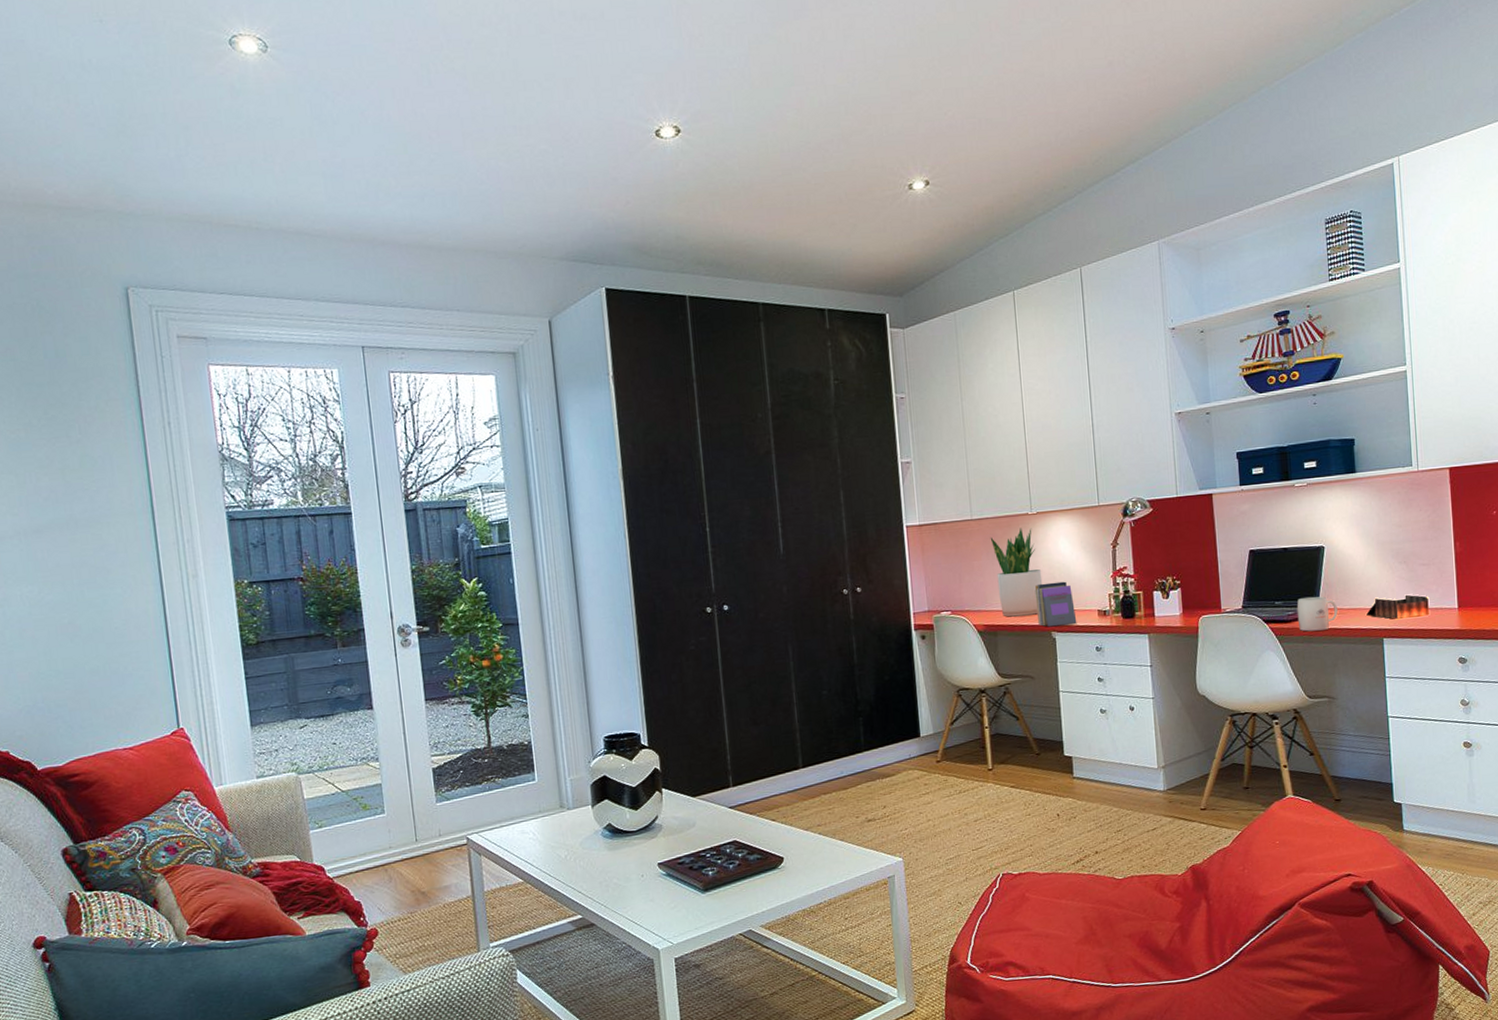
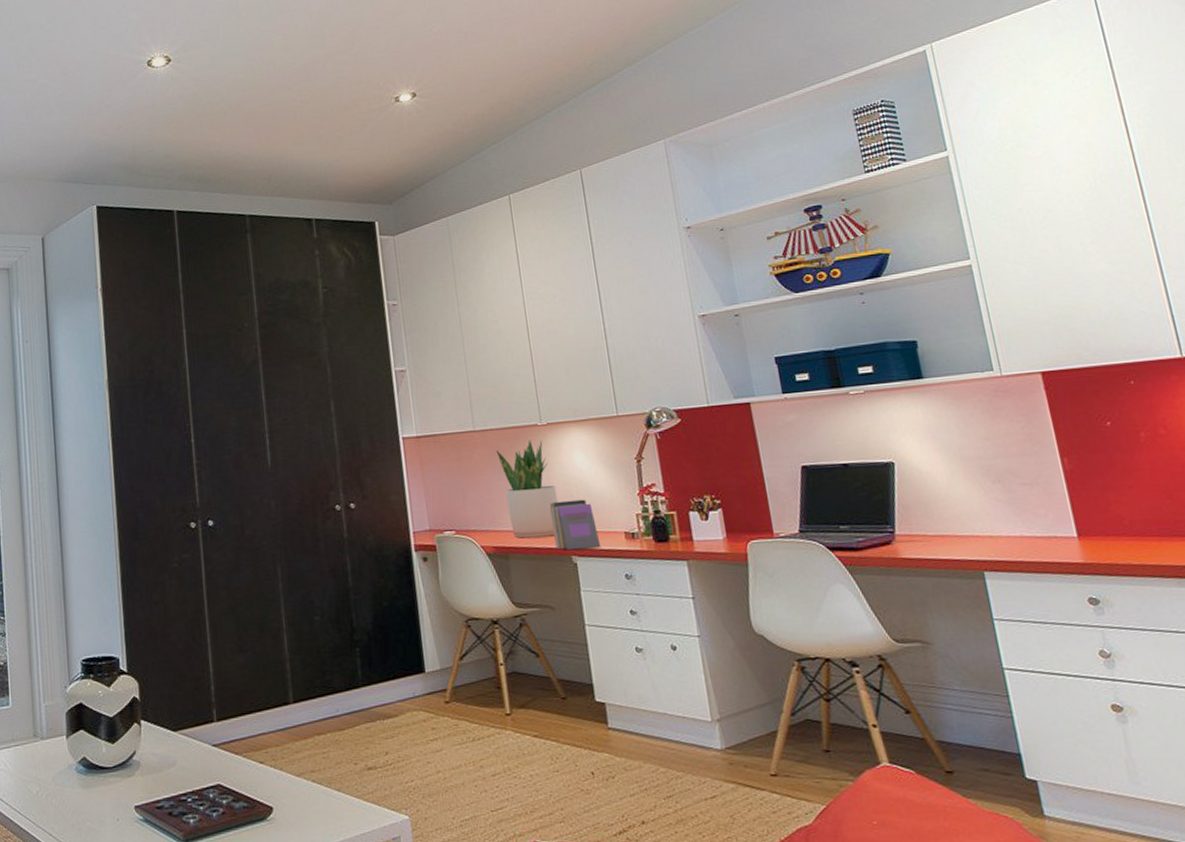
mug: present [1296,596,1338,632] -> none [867,520,921,562]
desk organizer: present [1366,594,1429,620] -> none [958,519,1041,550]

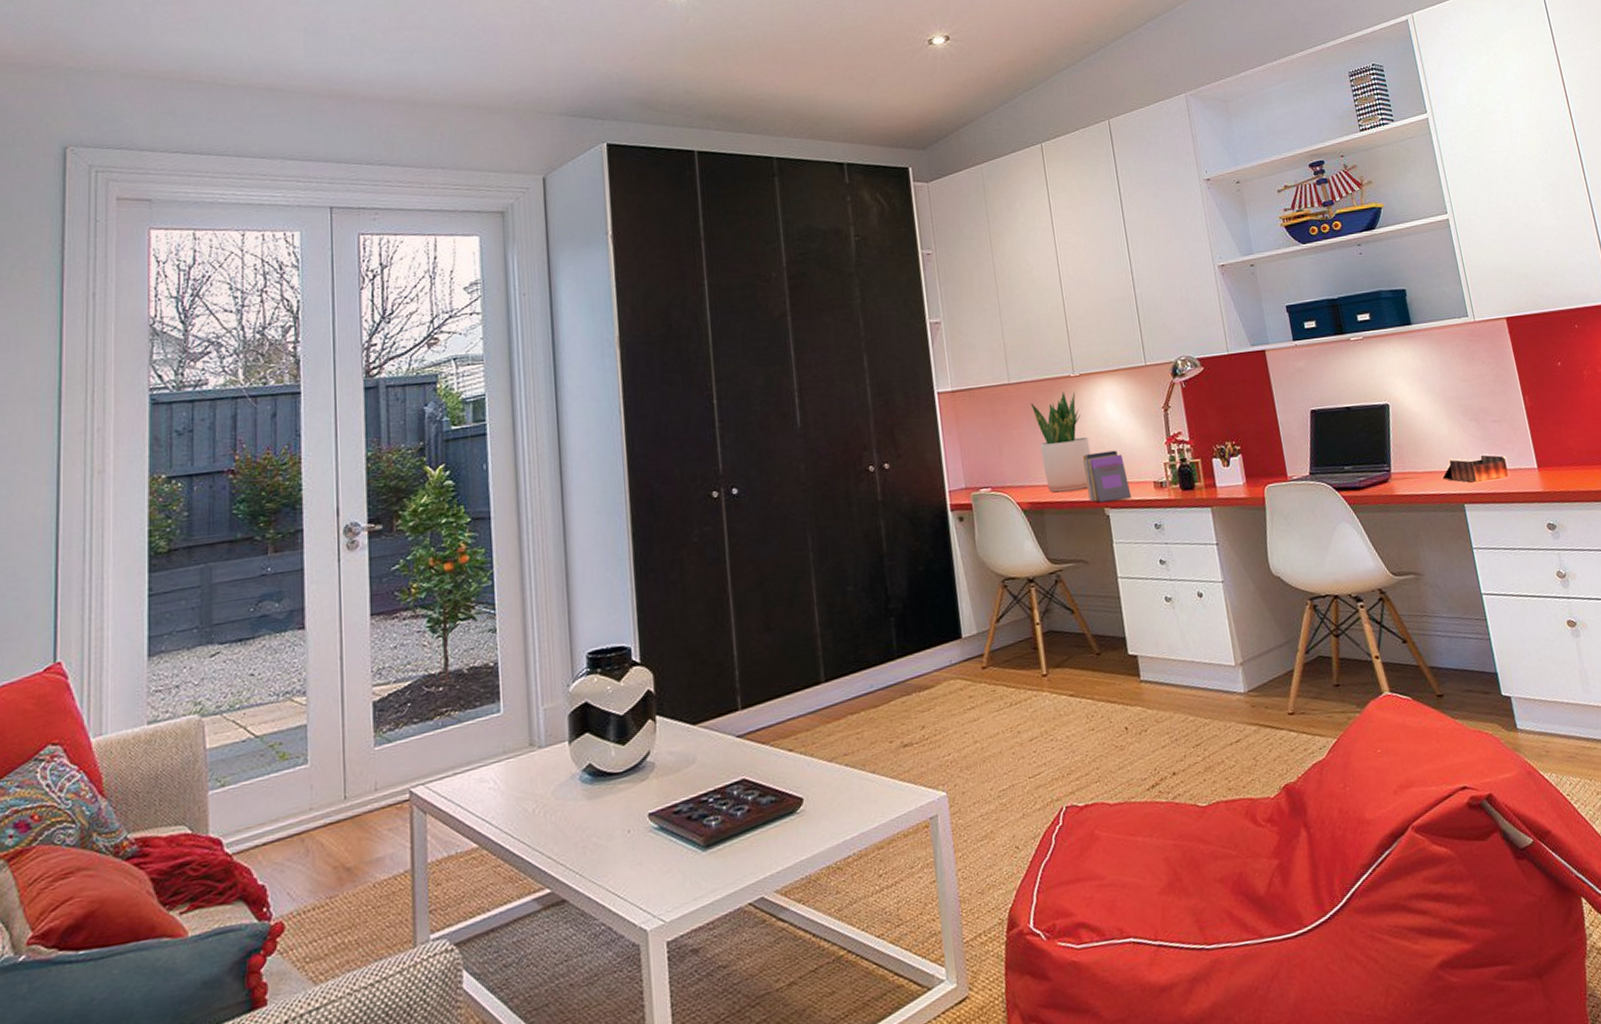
desk organizer: none [958,519,1041,550] -> present [1443,454,1509,483]

